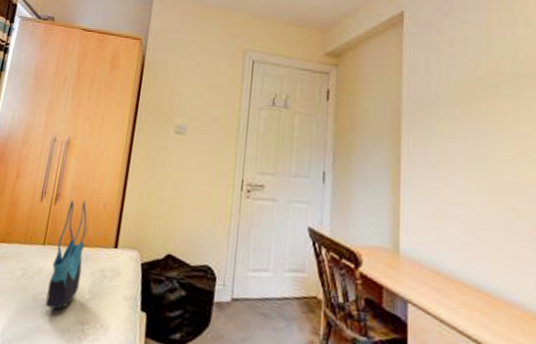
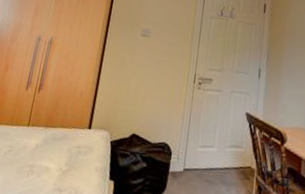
tote bag: present [45,199,88,309] -> none [28,89,66,179]

